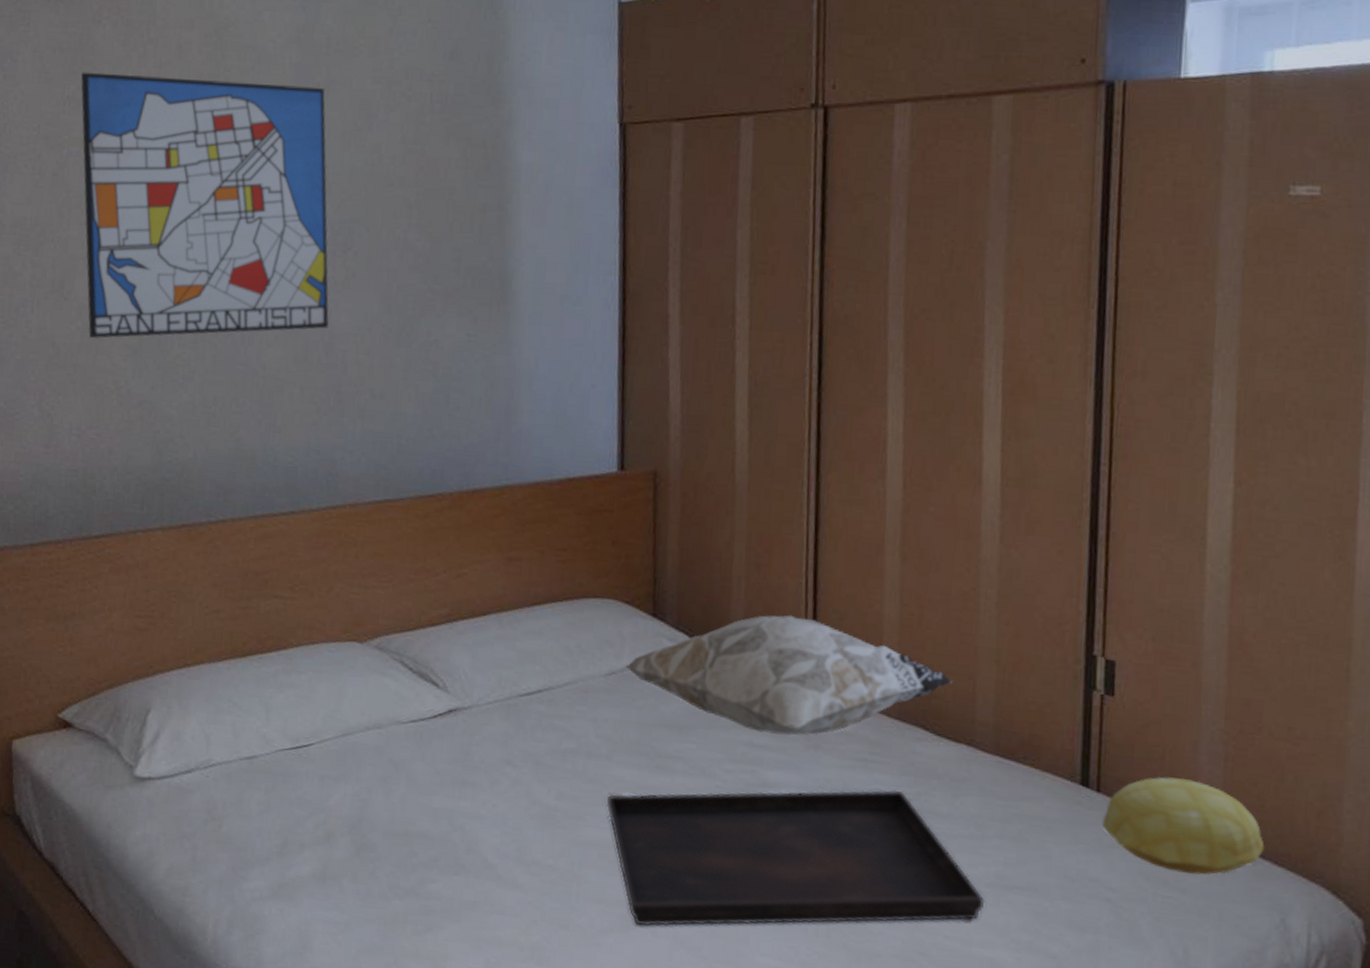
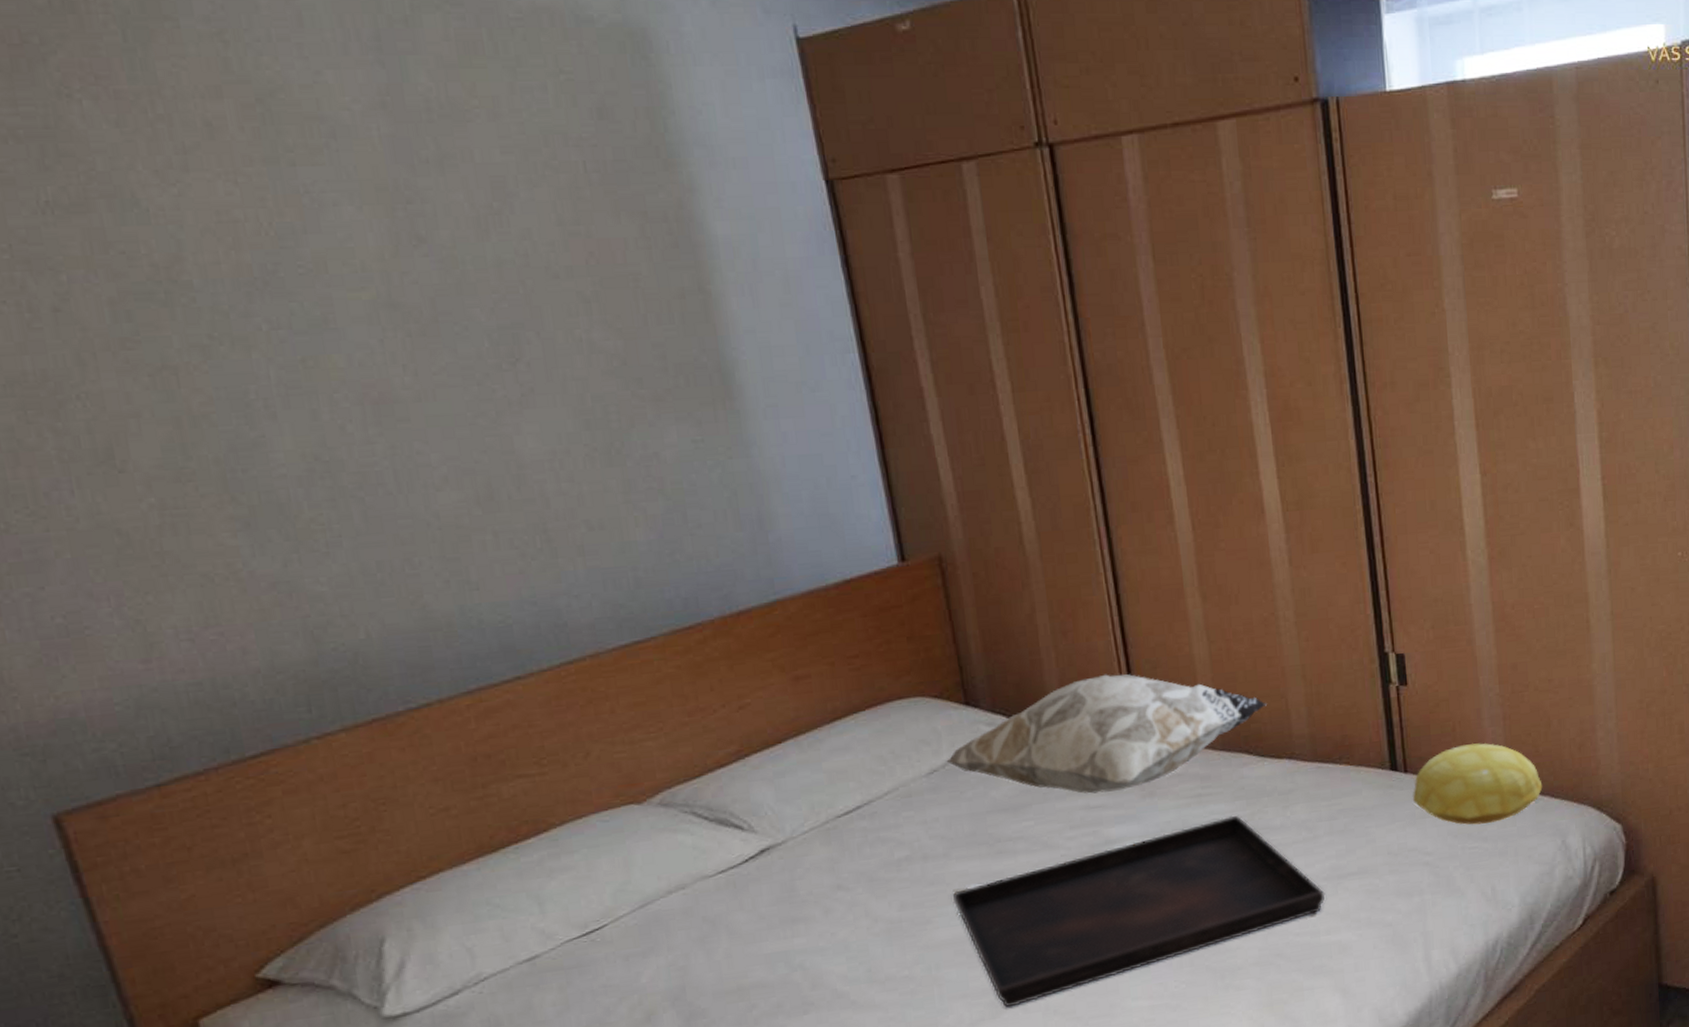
wall art: present [80,72,329,339] -> none [58,163,514,517]

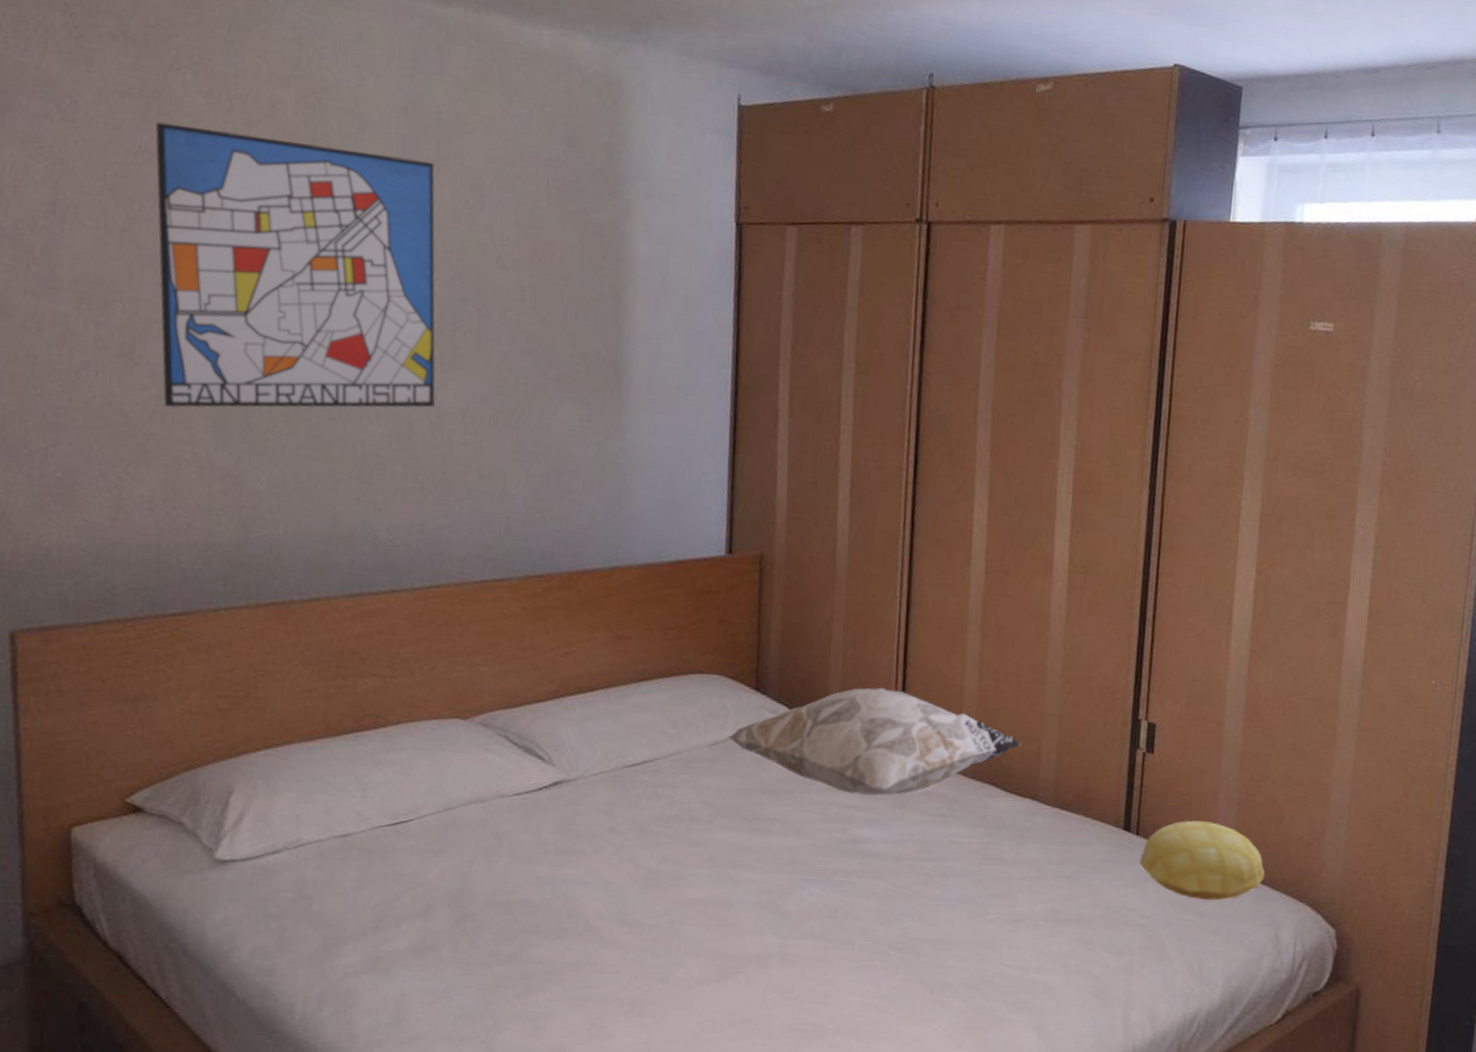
wall art: none [58,163,514,517] -> present [155,121,436,408]
serving tray: present [952,815,1325,1008] -> none [706,840,1042,975]

